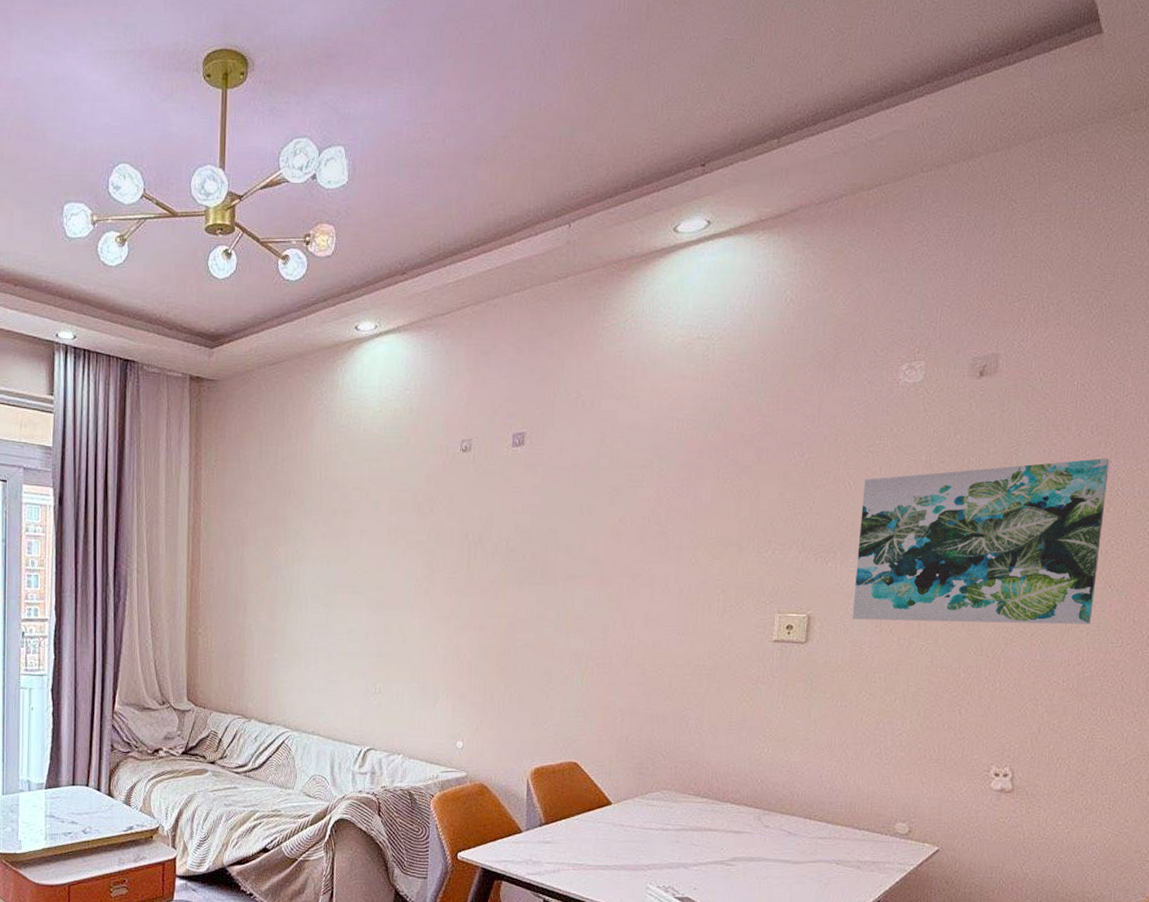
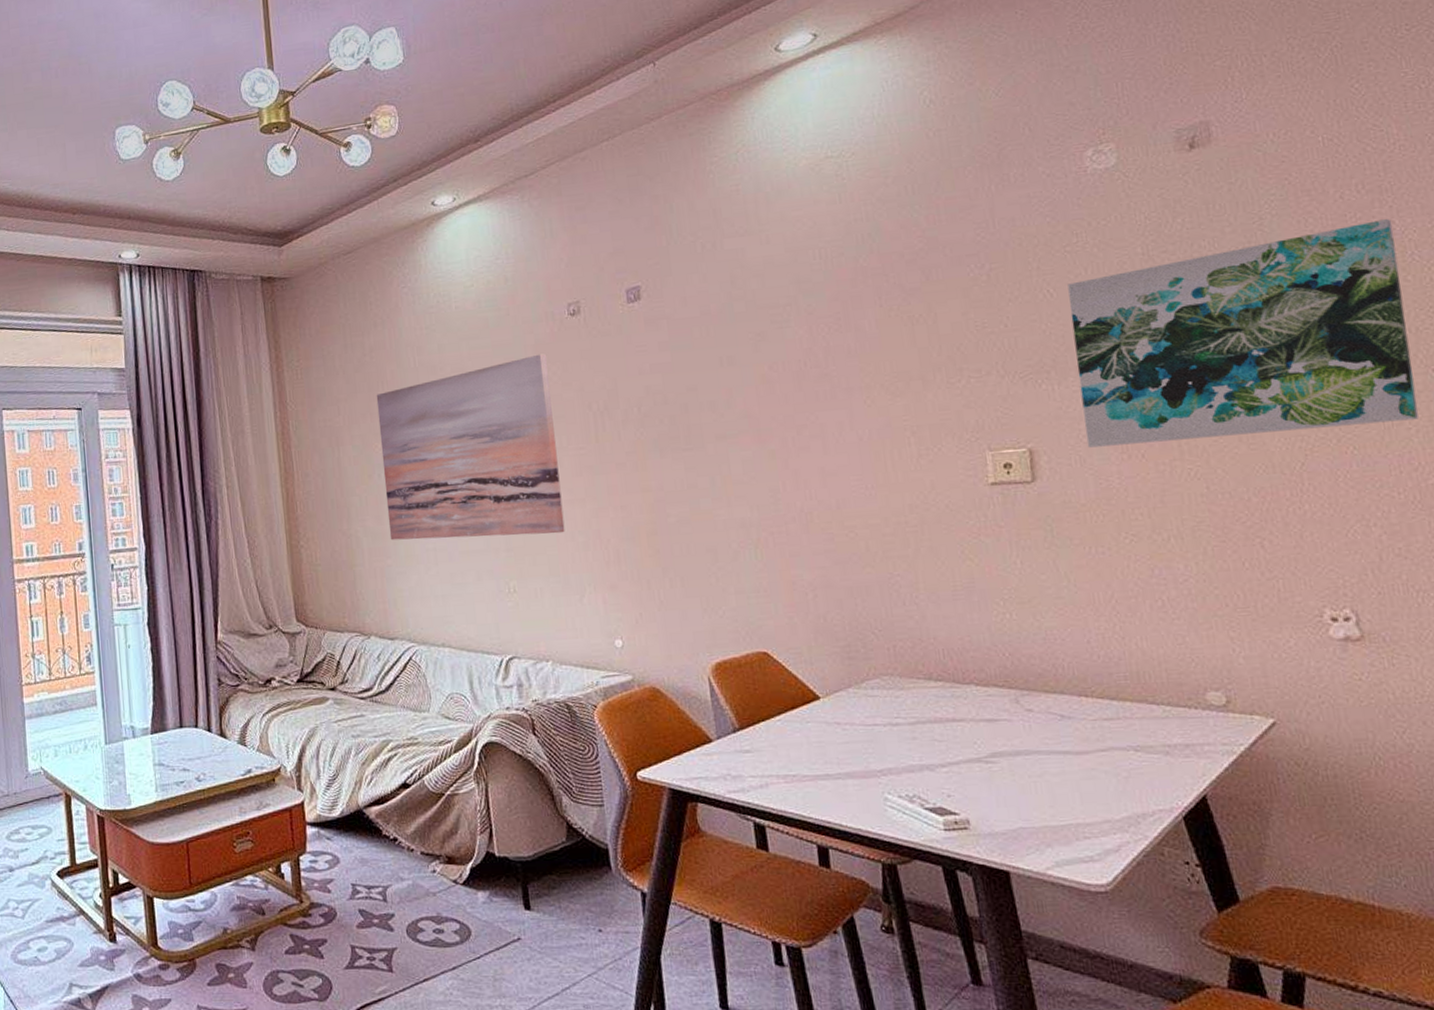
wall art: none [279,483,437,646] -> present [376,353,565,541]

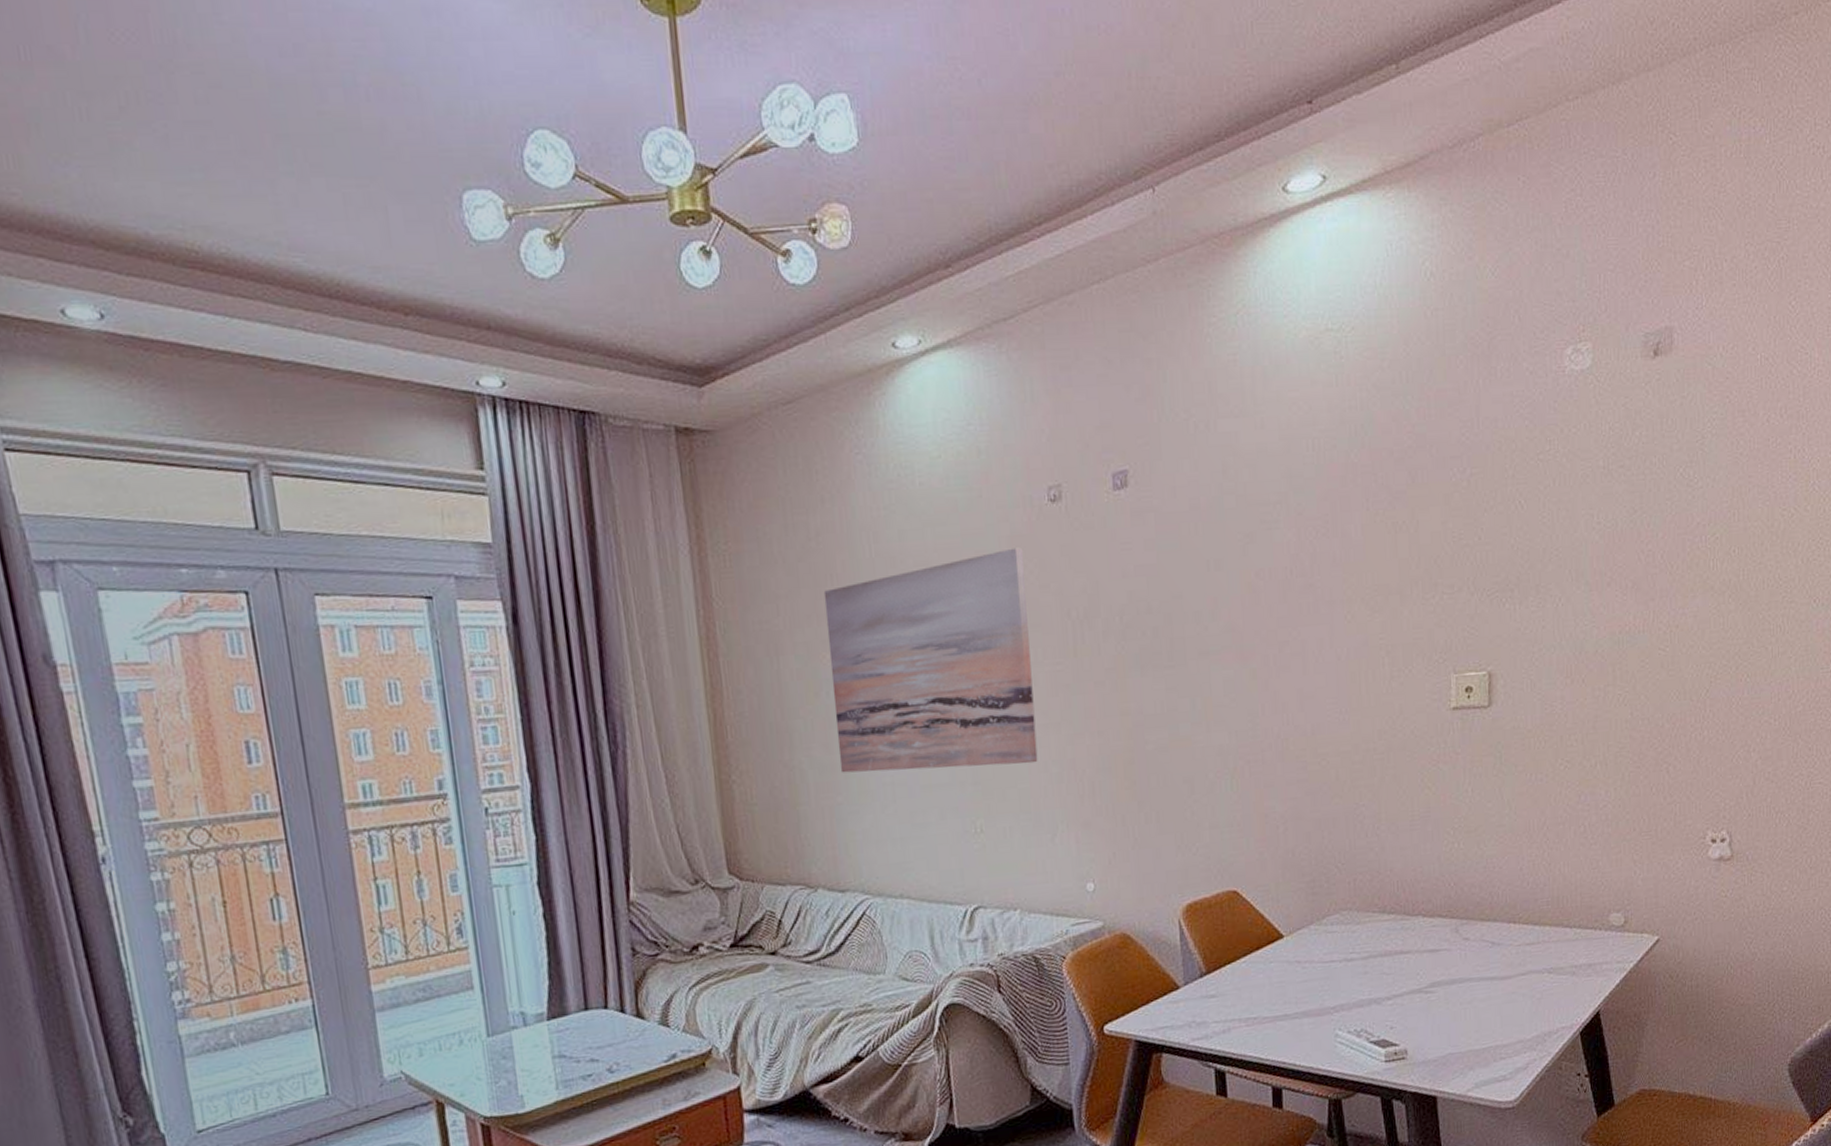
wall art: present [1067,219,1419,448] -> none [1536,446,1803,672]

